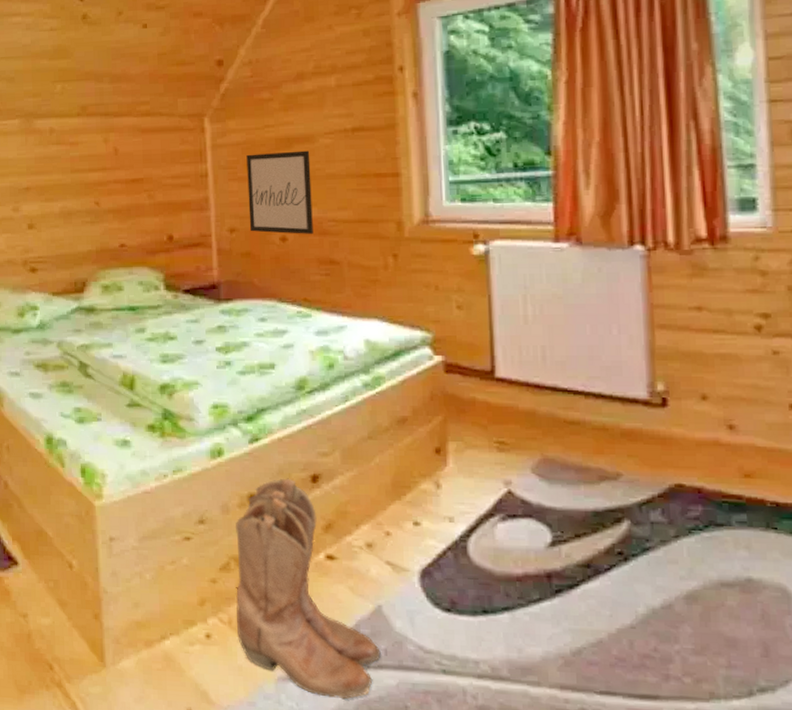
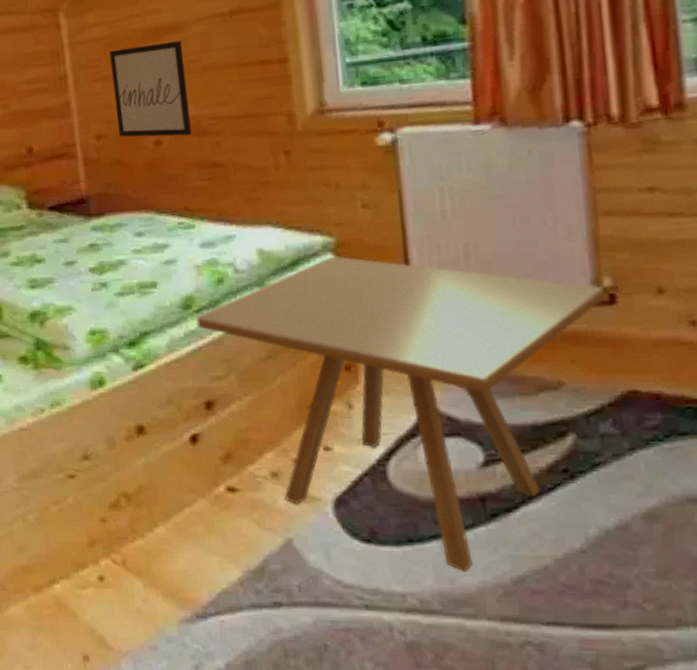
boots: present [236,478,381,700] -> none [123,406,294,640]
side table: none [308,349,657,643] -> present [196,255,604,573]

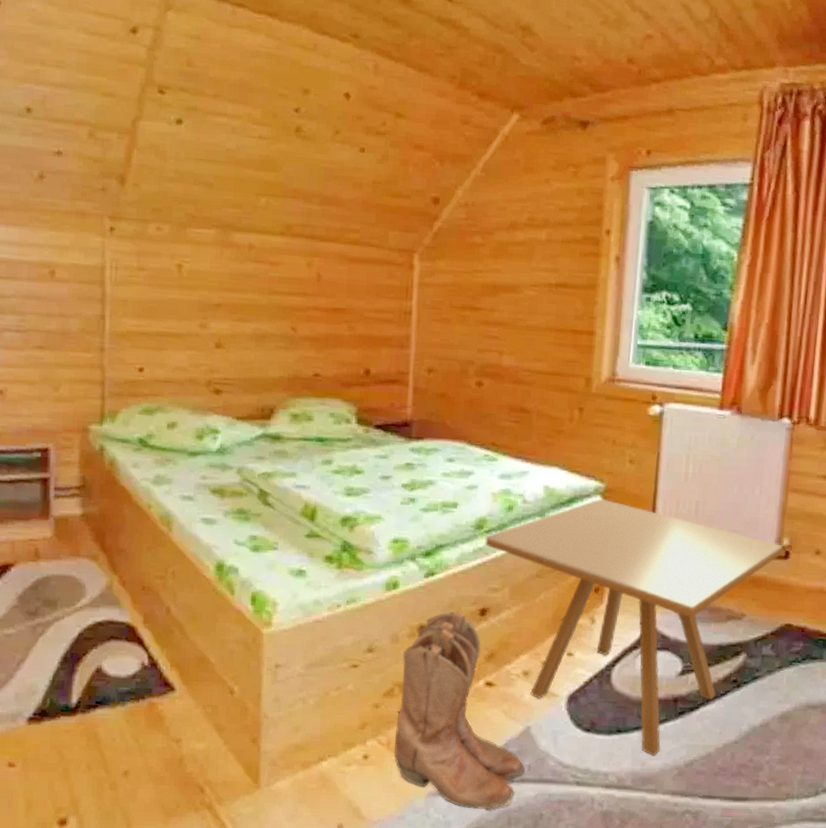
wall art: present [109,40,192,138] -> none [448,297,514,382]
boots: none [123,406,294,640] -> present [394,611,525,811]

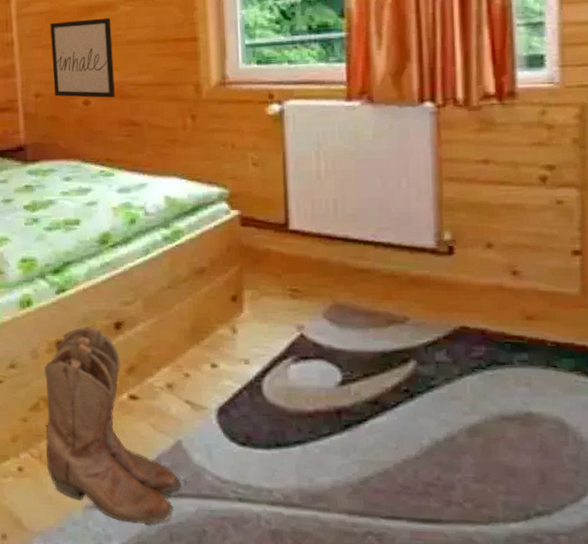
wall art: none [448,297,514,382] -> present [50,18,115,98]
side table: present [485,498,782,757] -> none [111,204,444,473]

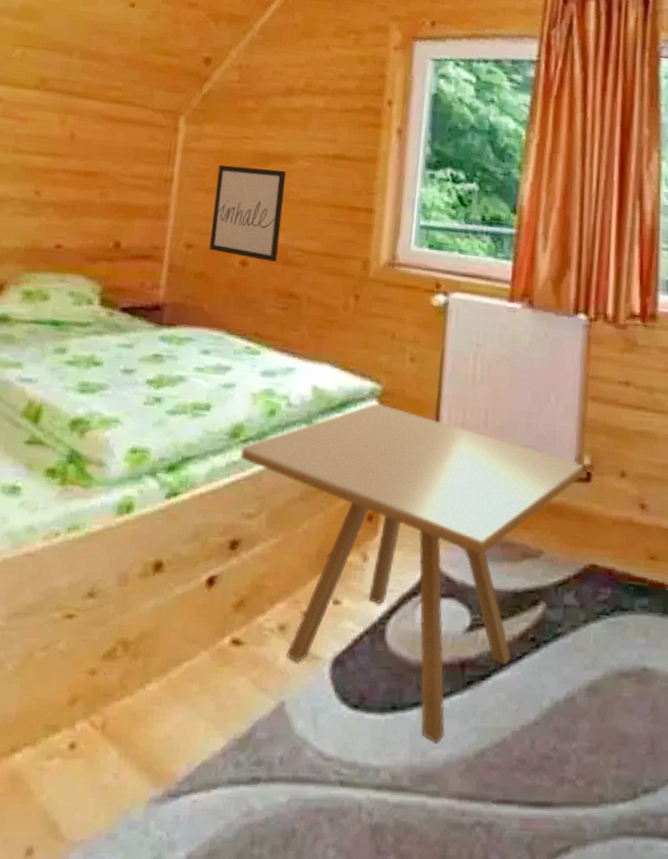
boots: present [44,325,181,525] -> none [109,543,276,825]
side table: none [111,204,444,473] -> present [240,403,583,745]

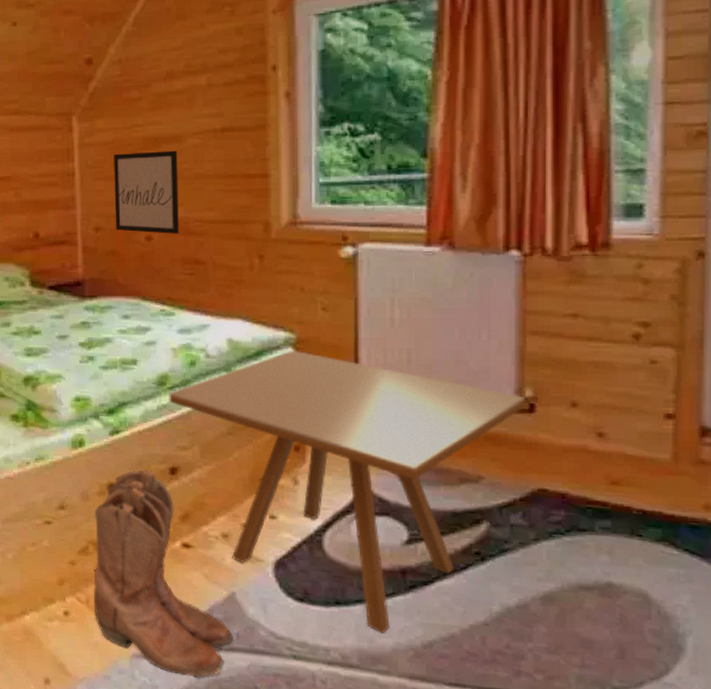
boots: none [109,543,276,825] -> present [93,469,233,678]

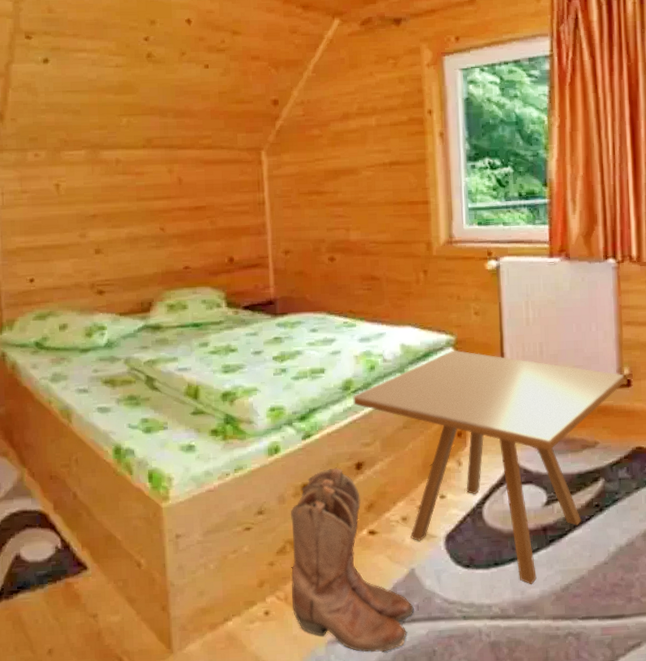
wall art: present [114,150,179,234] -> none [299,181,357,255]

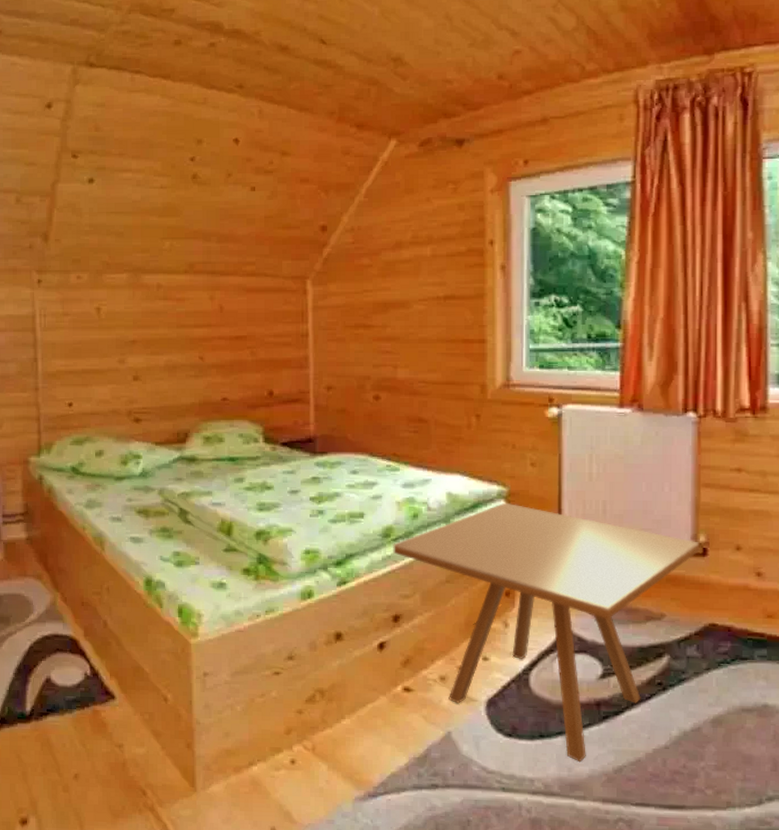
boots: present [291,467,414,653] -> none [319,618,448,816]

